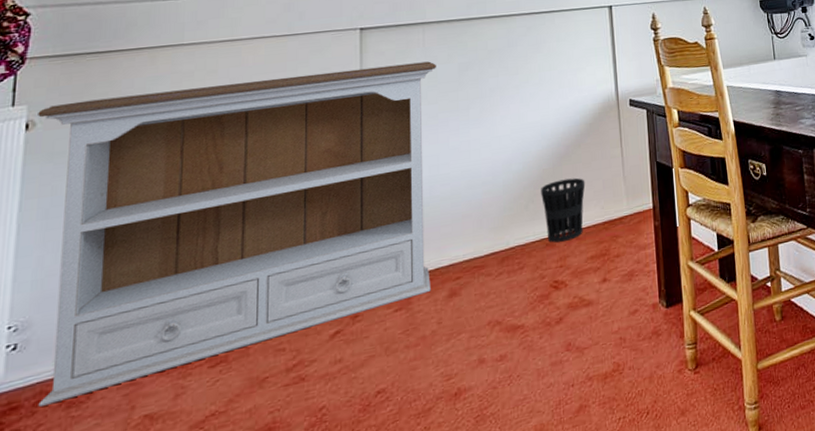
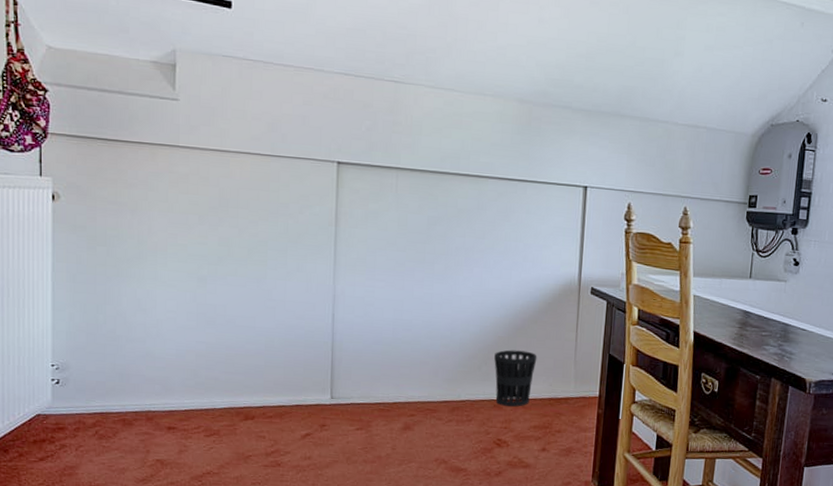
bookshelf: present [38,61,436,407] -> none [61,182,407,433]

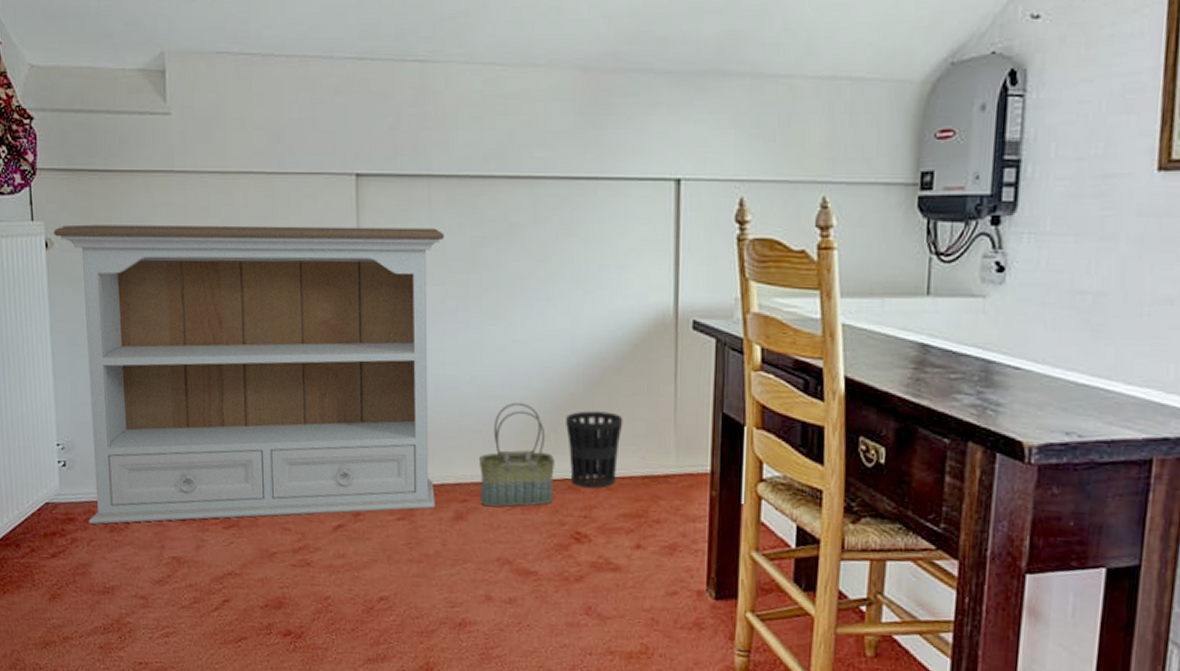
bookshelf: none [61,182,407,433] -> present [53,224,444,524]
basket: none [424,342,484,420] -> present [478,402,555,507]

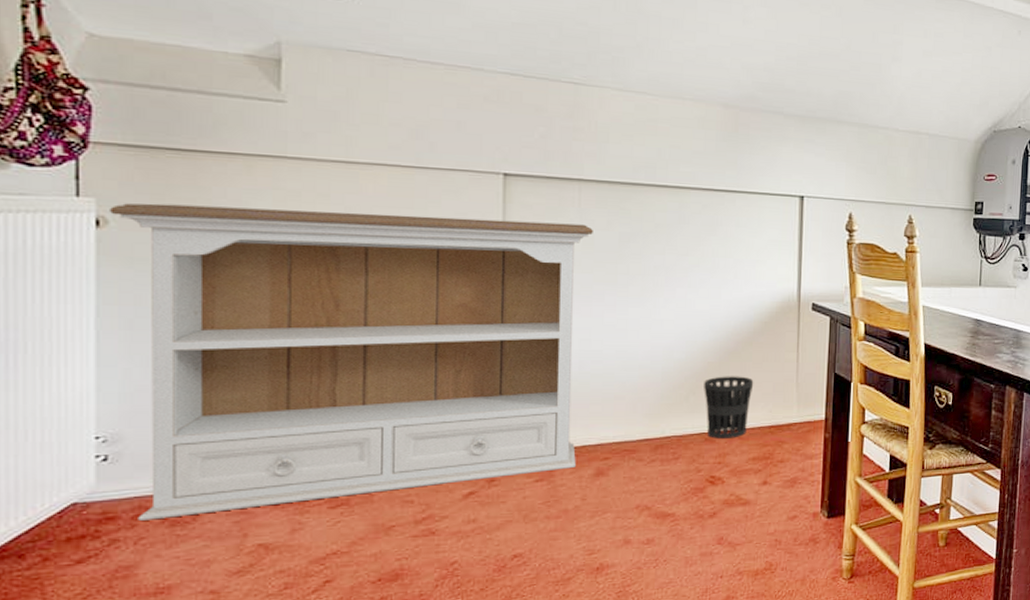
basket: present [478,402,555,507] -> none [620,372,693,462]

